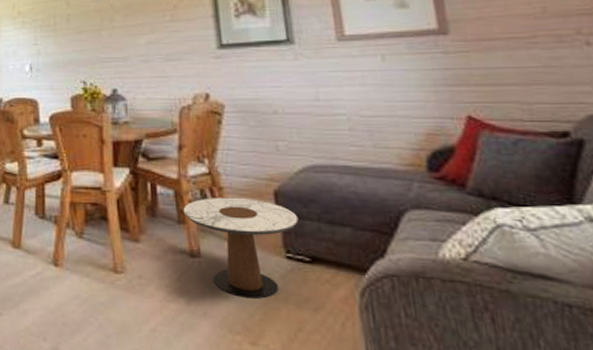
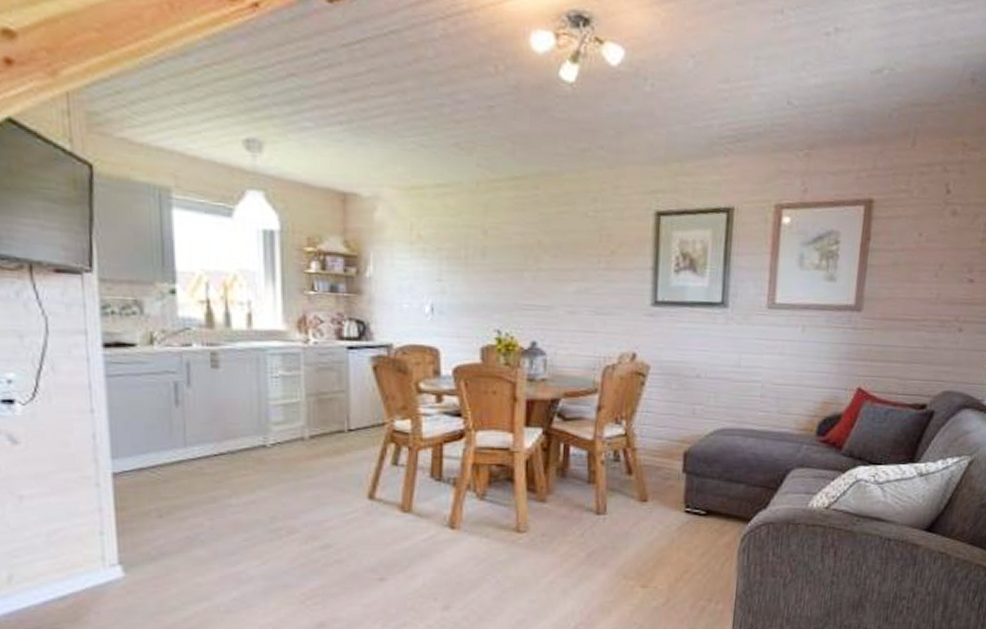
side table: present [183,197,299,299] -> none [594,457,702,548]

